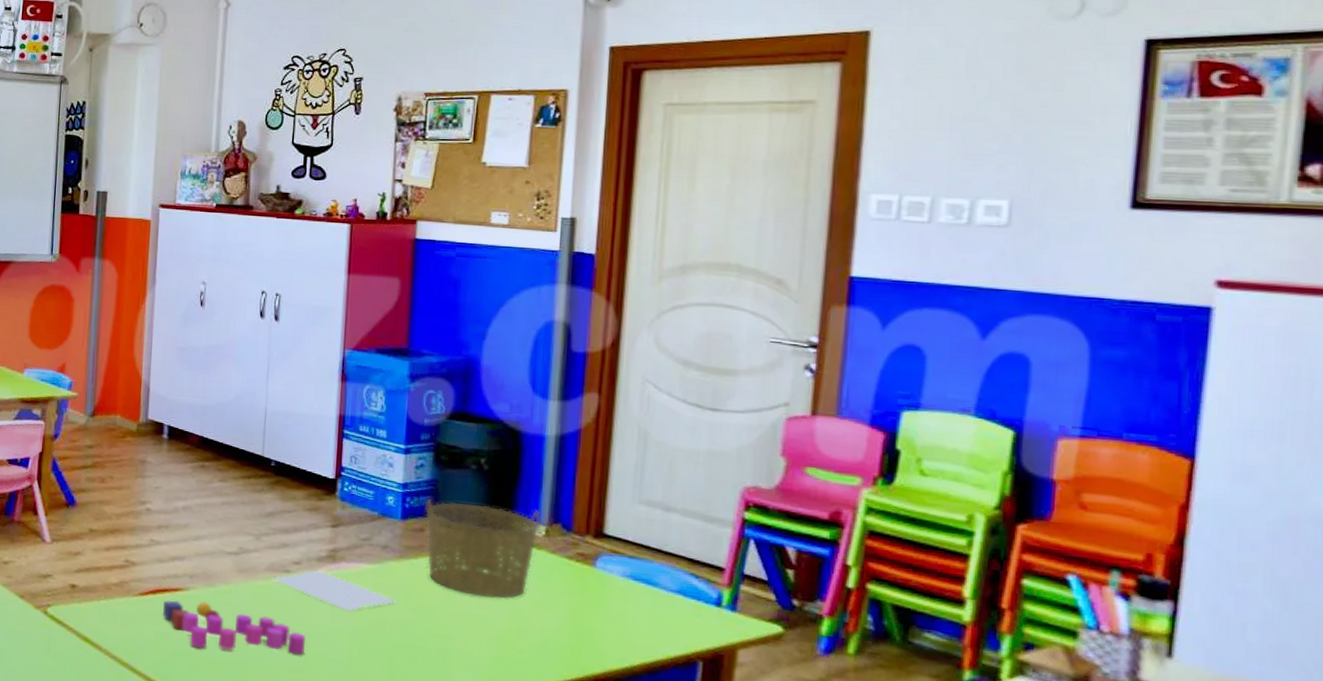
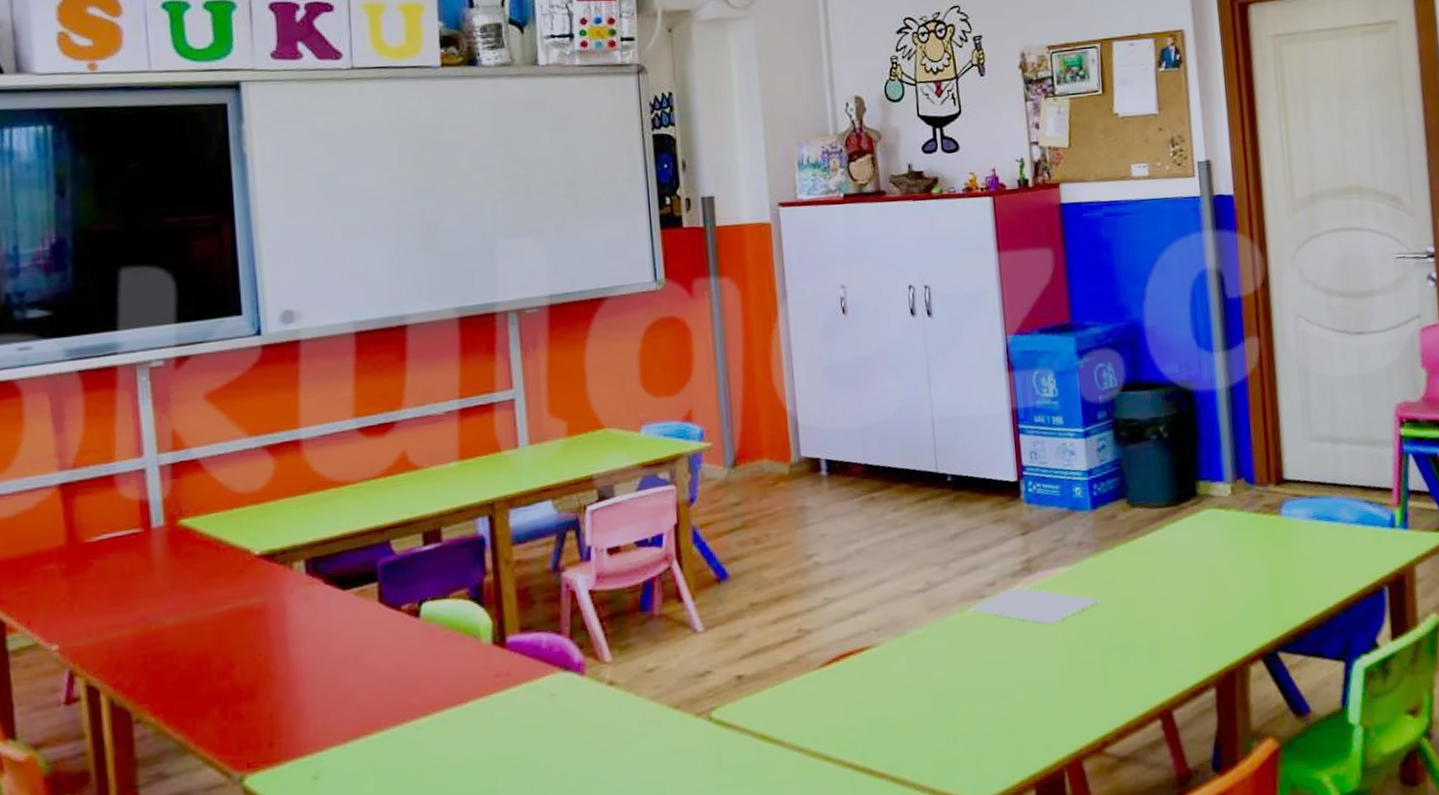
toy blocks: present [163,600,305,655] -> none [850,653,1014,711]
basket: present [424,499,541,599] -> none [1112,469,1226,575]

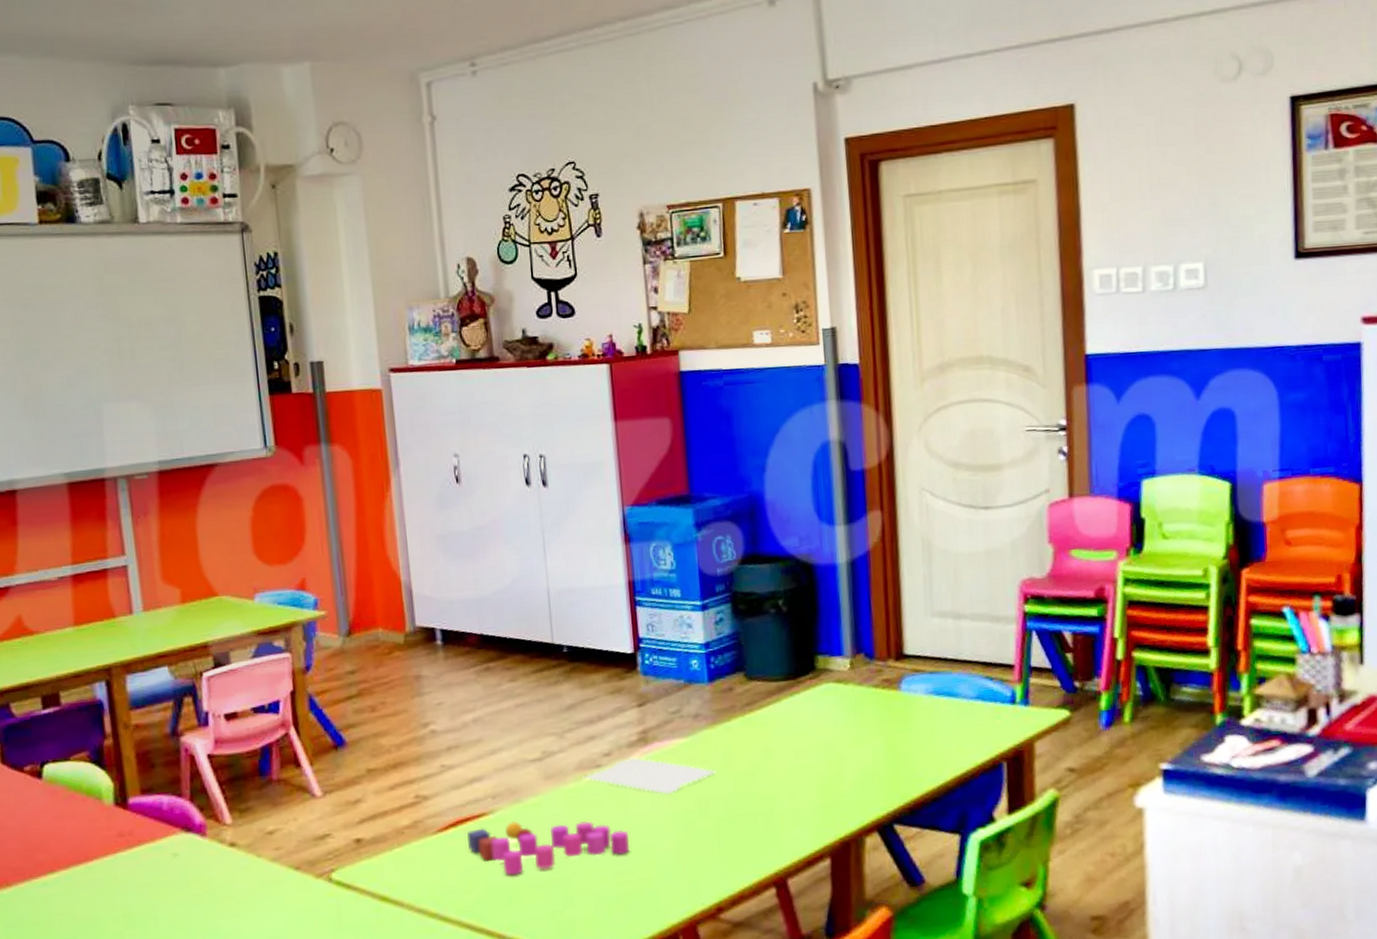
toy blocks: none [850,653,1014,711] -> present [467,821,629,875]

